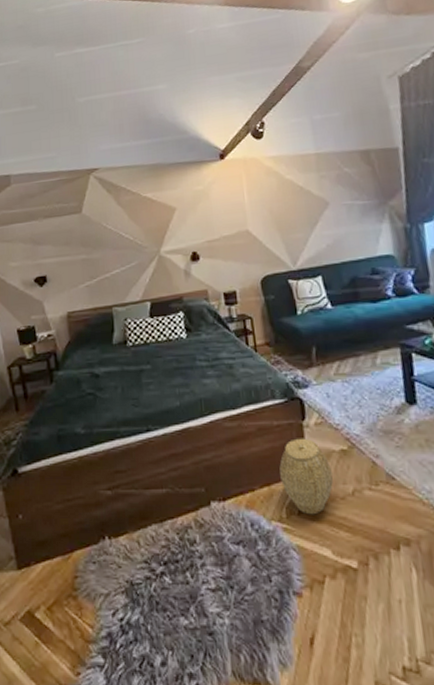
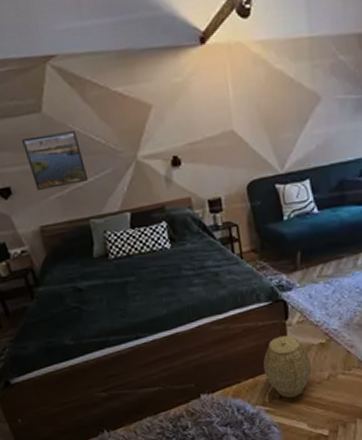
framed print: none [62,229,115,279] -> present [22,131,89,190]

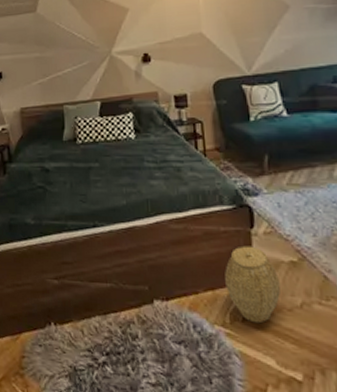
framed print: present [22,131,89,190] -> none [18,28,67,76]

